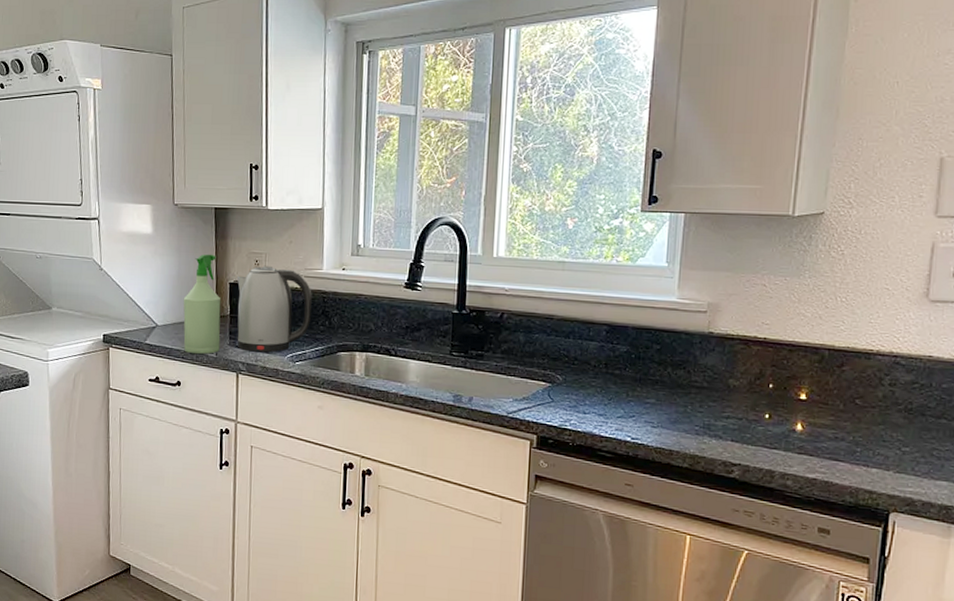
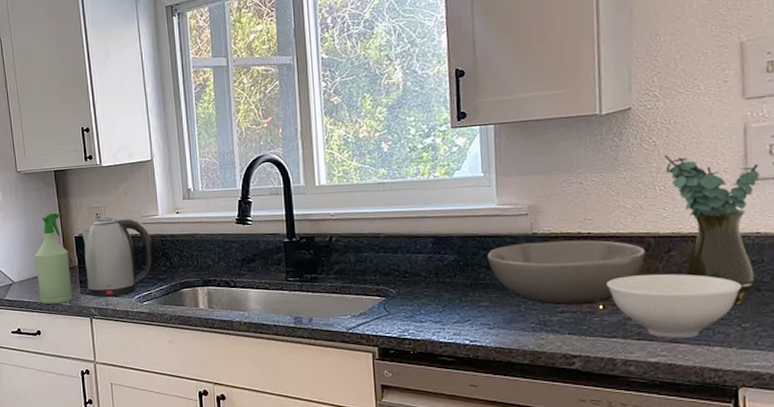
bowl: none [660,341,820,412] -> present [487,240,647,306]
bowl: none [775,386,908,457] -> present [606,274,742,338]
vase: none [849,266,940,428] -> present [664,155,760,306]

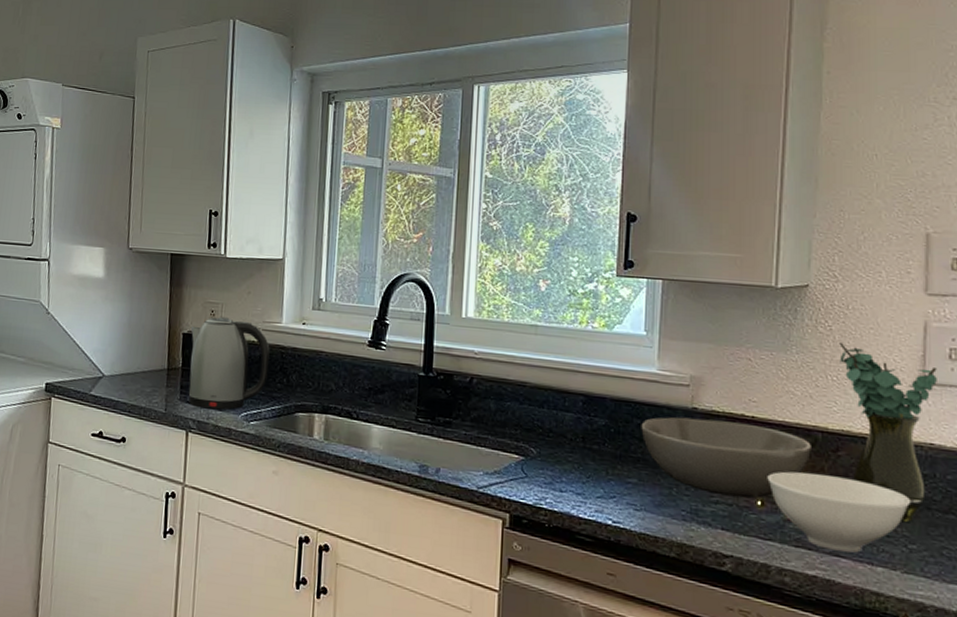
spray bottle: present [34,212,73,305] -> none [131,301,174,409]

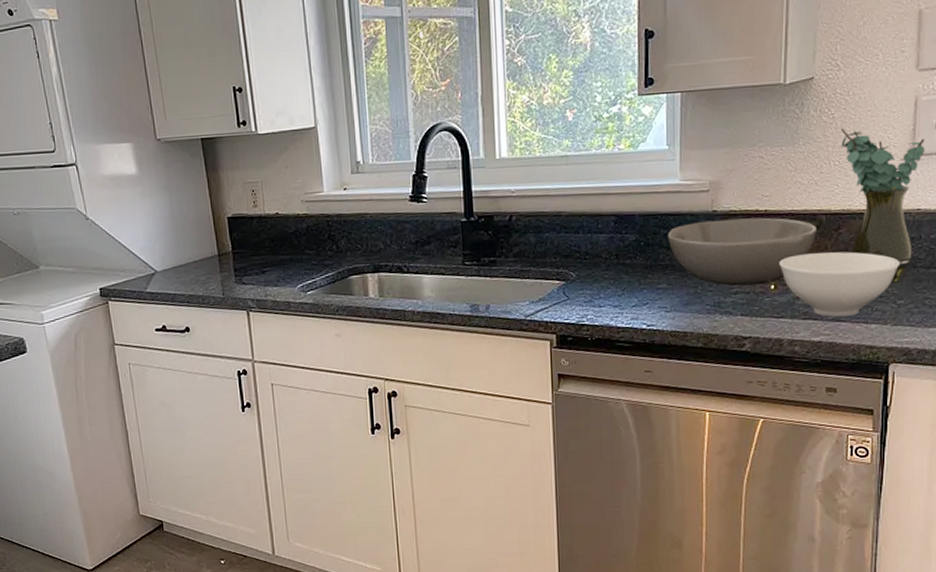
kettle: present [188,316,270,410] -> none [234,194,317,287]

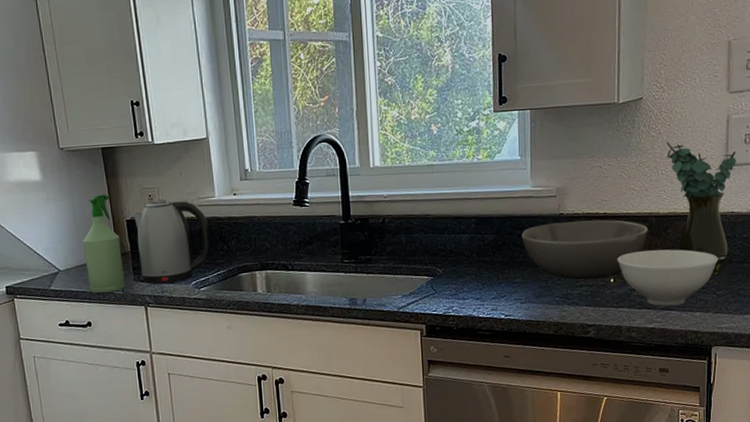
spray bottle: none [180,188,226,297] -> present [82,194,126,294]
kettle: none [234,194,317,287] -> present [132,199,210,284]

